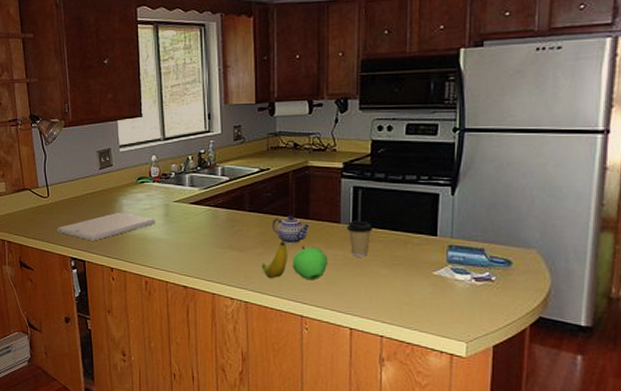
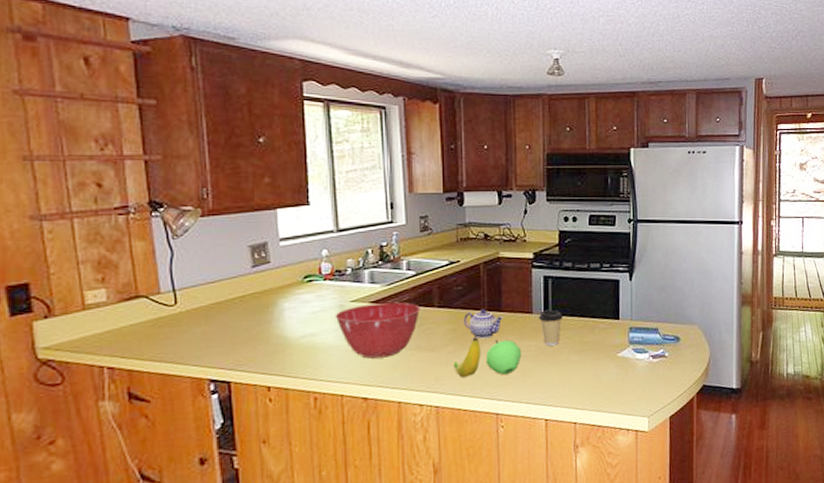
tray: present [57,212,156,241] -> none [189,317,328,356]
mixing bowl: none [161,204,234,253] -> present [335,302,421,359]

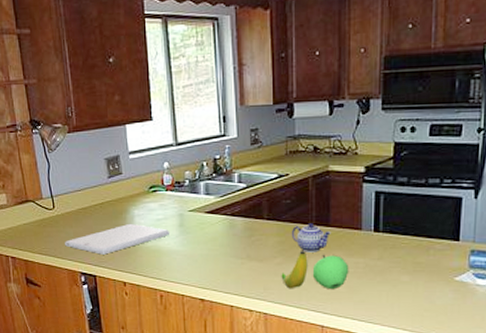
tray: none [189,317,328,356] -> present [65,223,170,255]
mixing bowl: present [335,302,421,359] -> none [175,213,251,264]
coffee cup: present [538,310,563,346] -> none [367,227,394,264]

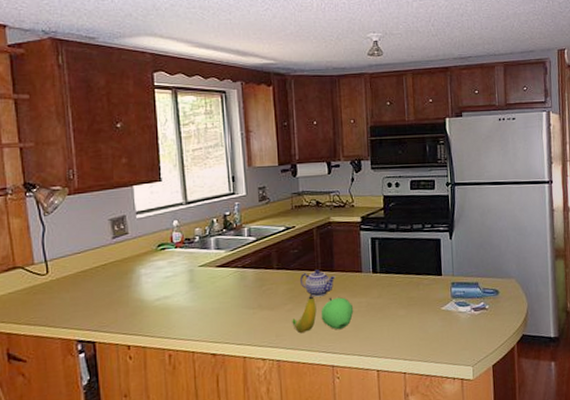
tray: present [65,223,170,255] -> none [59,283,180,319]

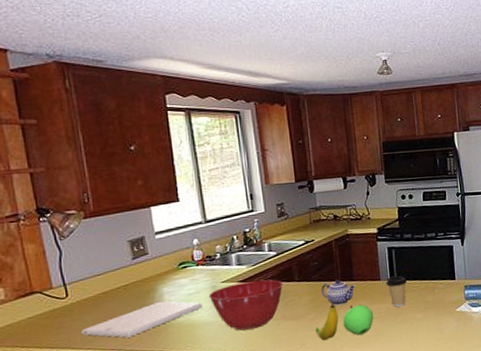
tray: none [59,283,180,319] -> present [81,301,204,338]
mixing bowl: none [185,265,262,318] -> present [208,279,284,331]
coffee cup: none [367,268,390,302] -> present [385,276,407,307]

